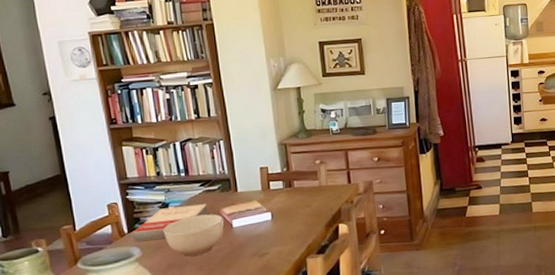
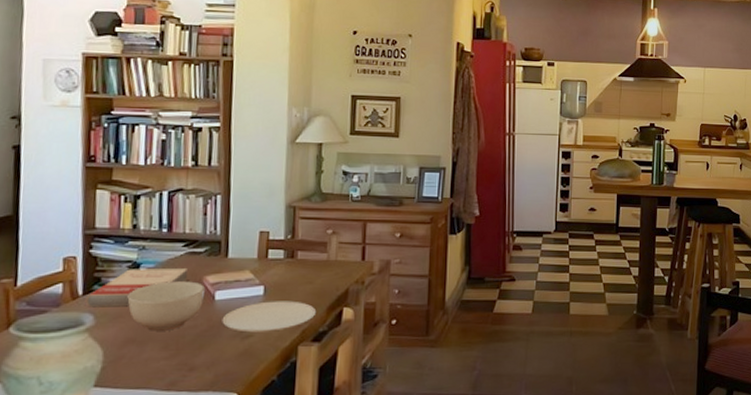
plate: none [241,222,317,252] -> present [222,301,317,333]

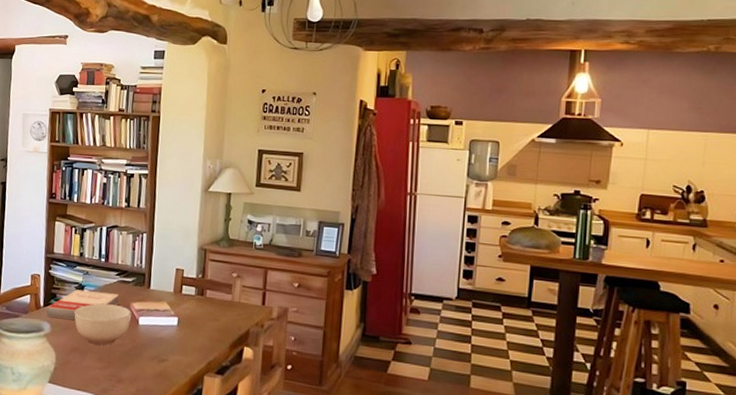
plate: present [222,301,317,333] -> none [143,331,221,360]

